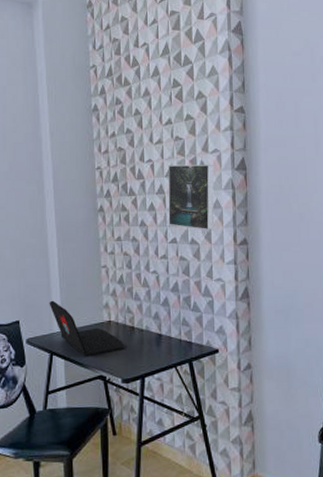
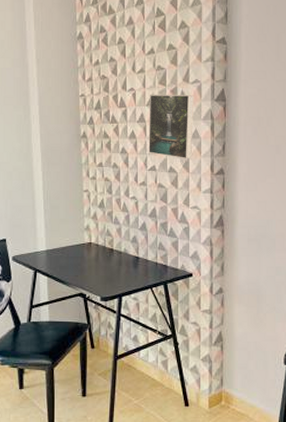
laptop: present [49,300,124,357] -> none [33,221,103,275]

